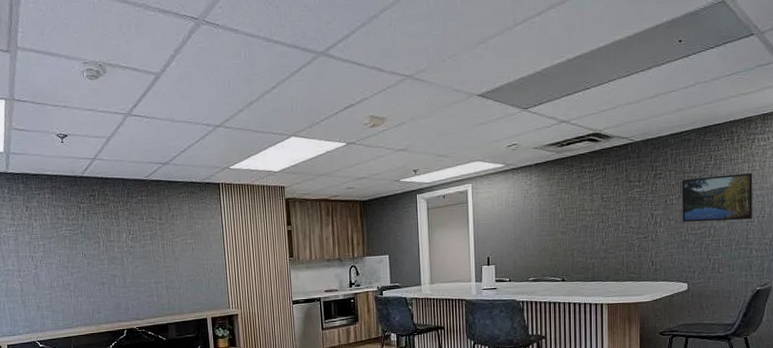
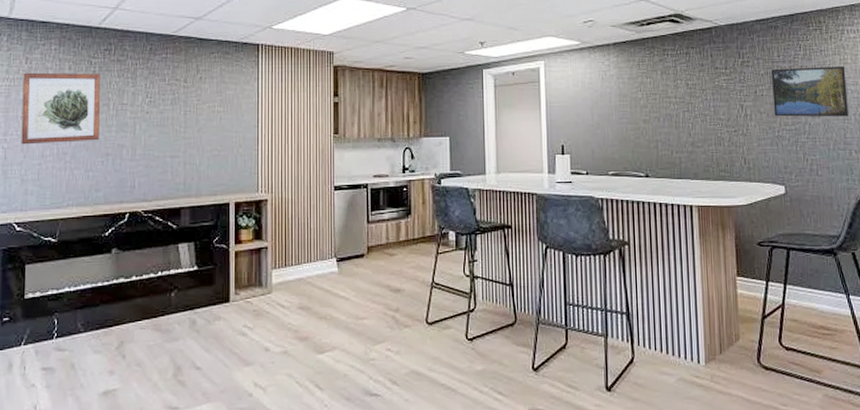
wall art: none [25,216,95,279] -> present [21,72,100,145]

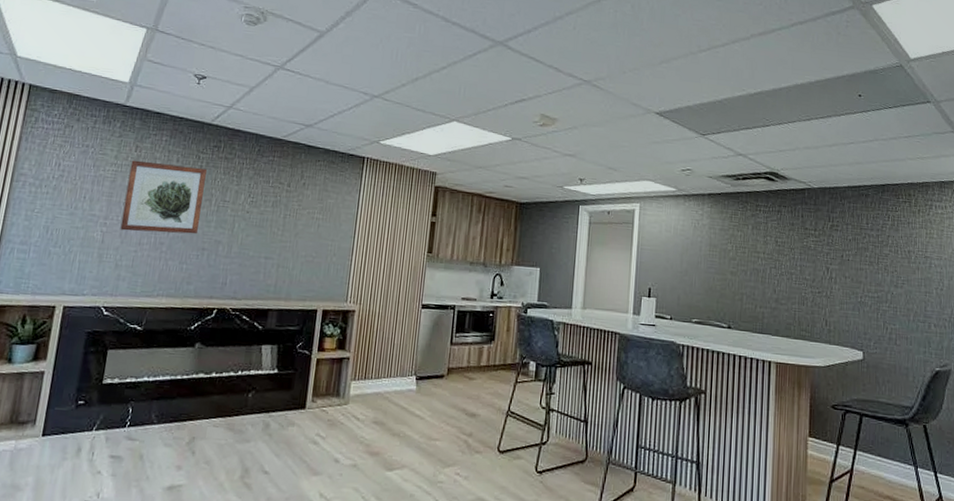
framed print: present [771,66,849,117] -> none [858,235,931,290]

